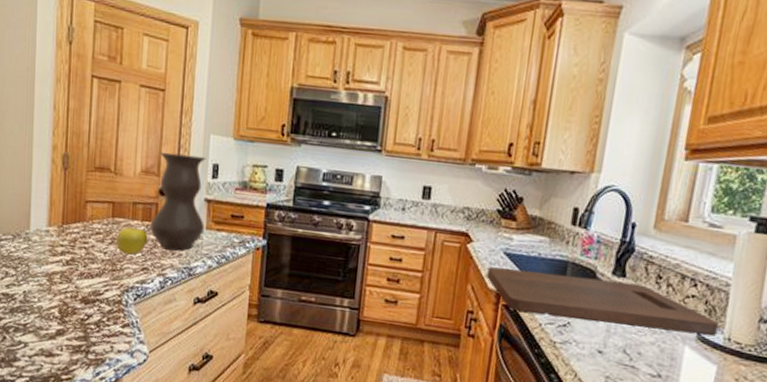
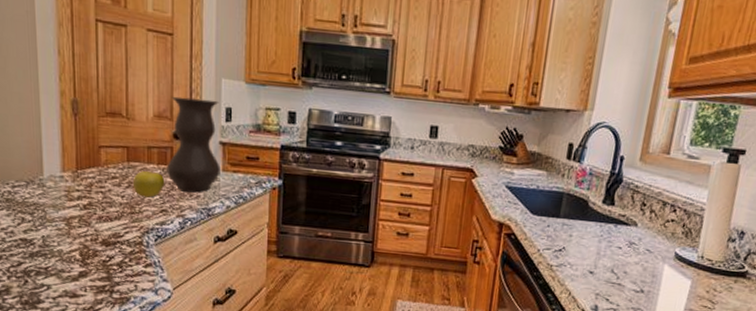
cutting board: present [487,267,720,335] -> none [490,199,695,254]

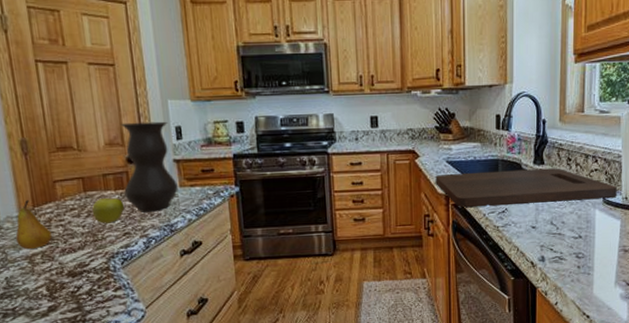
fruit: none [56,161,91,212] -> present [15,200,52,250]
cutting board: none [490,199,695,254] -> present [435,168,618,207]

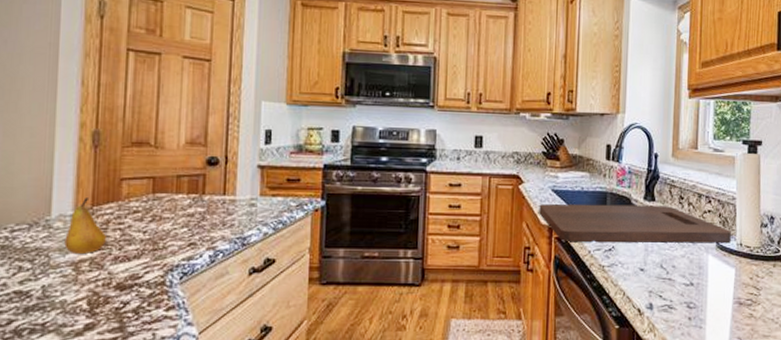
fruit: present [91,197,125,224] -> none [157,201,195,231]
vase: present [120,121,178,212] -> none [197,121,258,221]

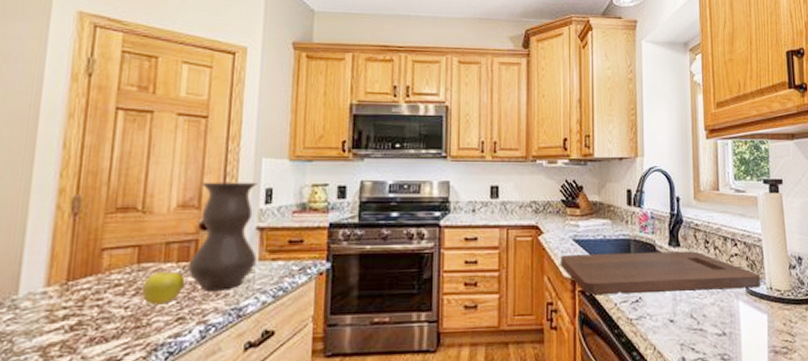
fruit: present [64,198,106,255] -> none [32,272,82,338]
fruit: none [157,201,195,231] -> present [141,271,185,305]
vase: none [197,121,258,221] -> present [188,182,258,291]

